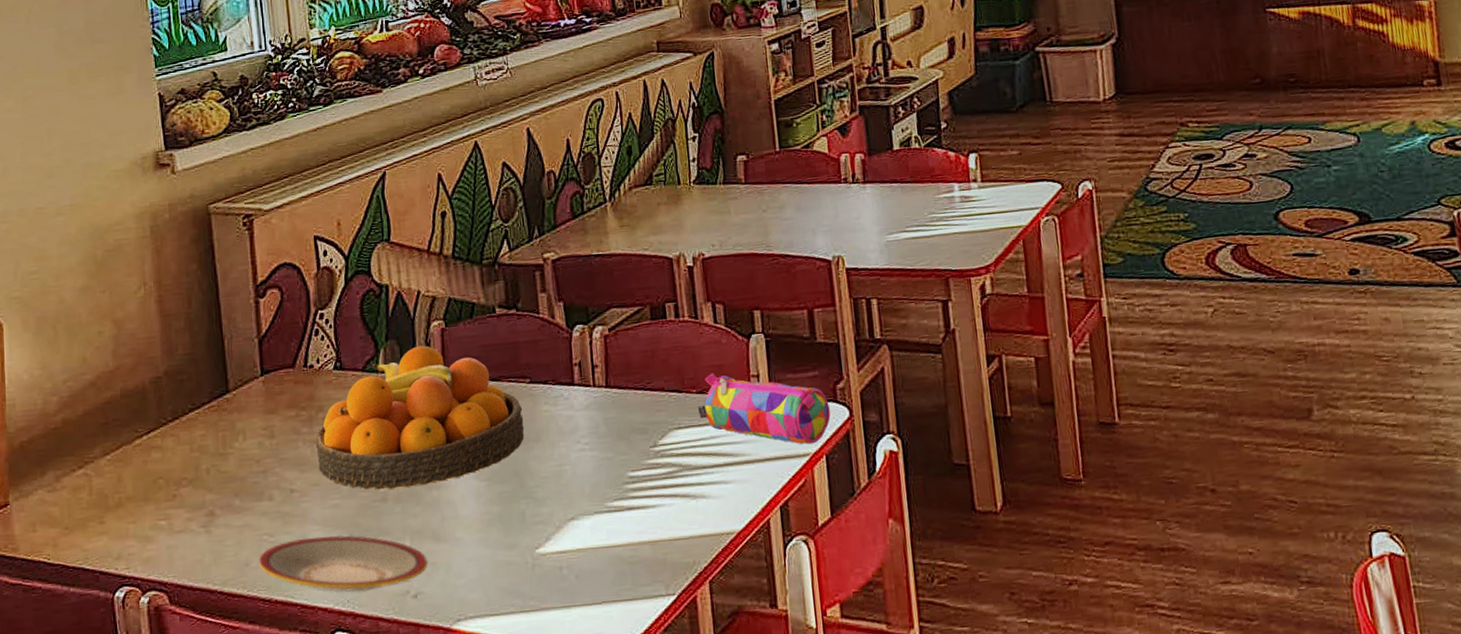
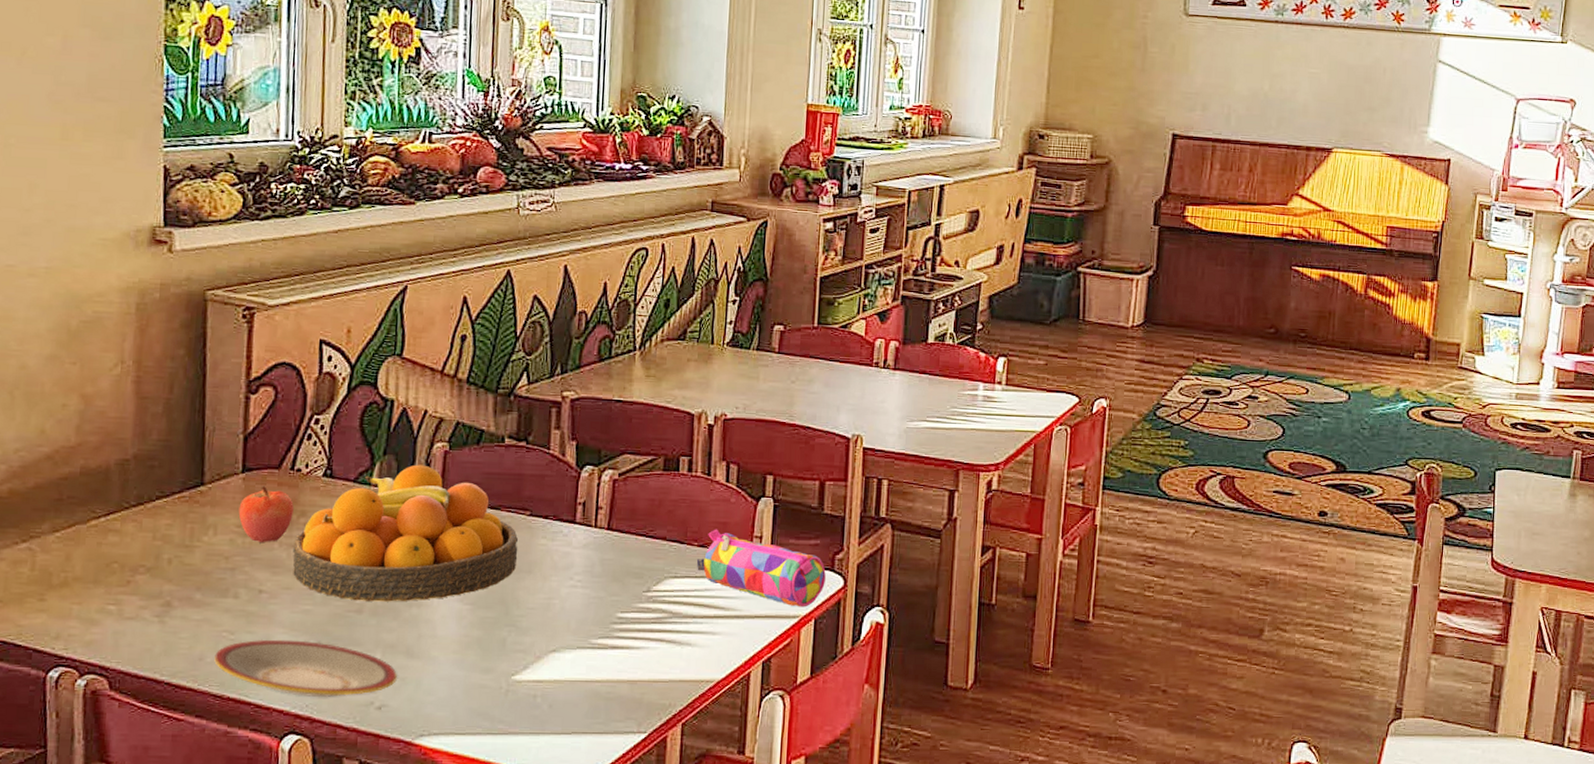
apple: none [262,386,312,443] -> present [238,486,294,543]

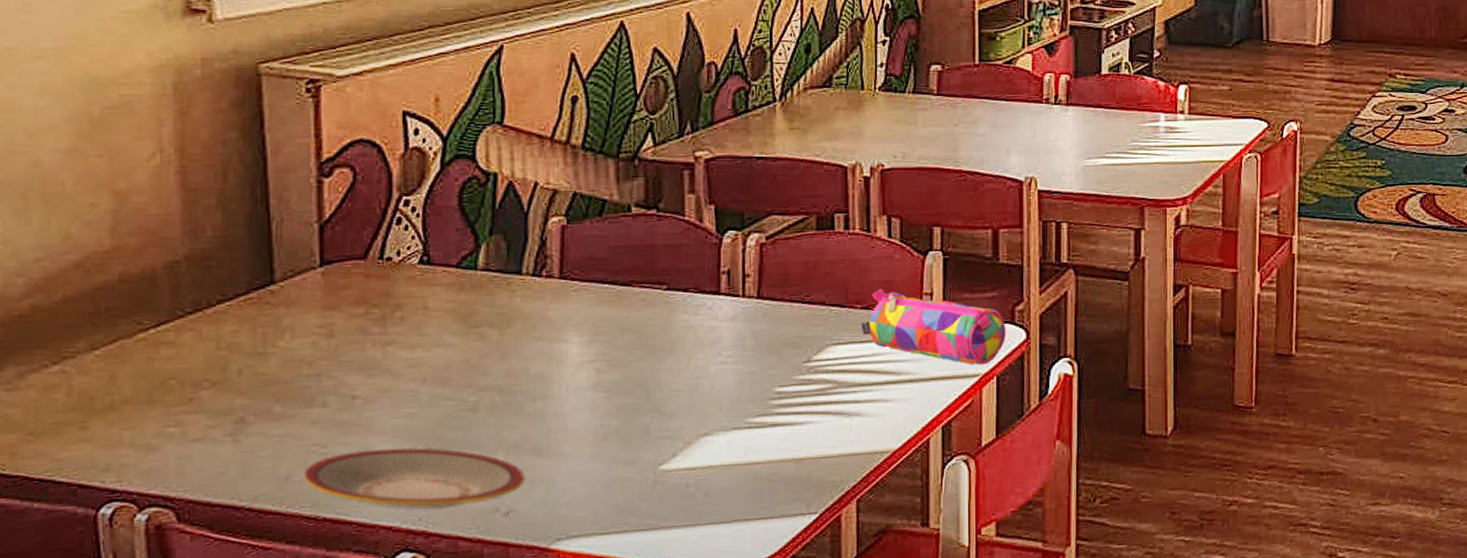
apple: present [238,486,294,543] -> none [319,279,386,344]
fruit bowl: present [293,464,518,602] -> none [389,243,656,399]

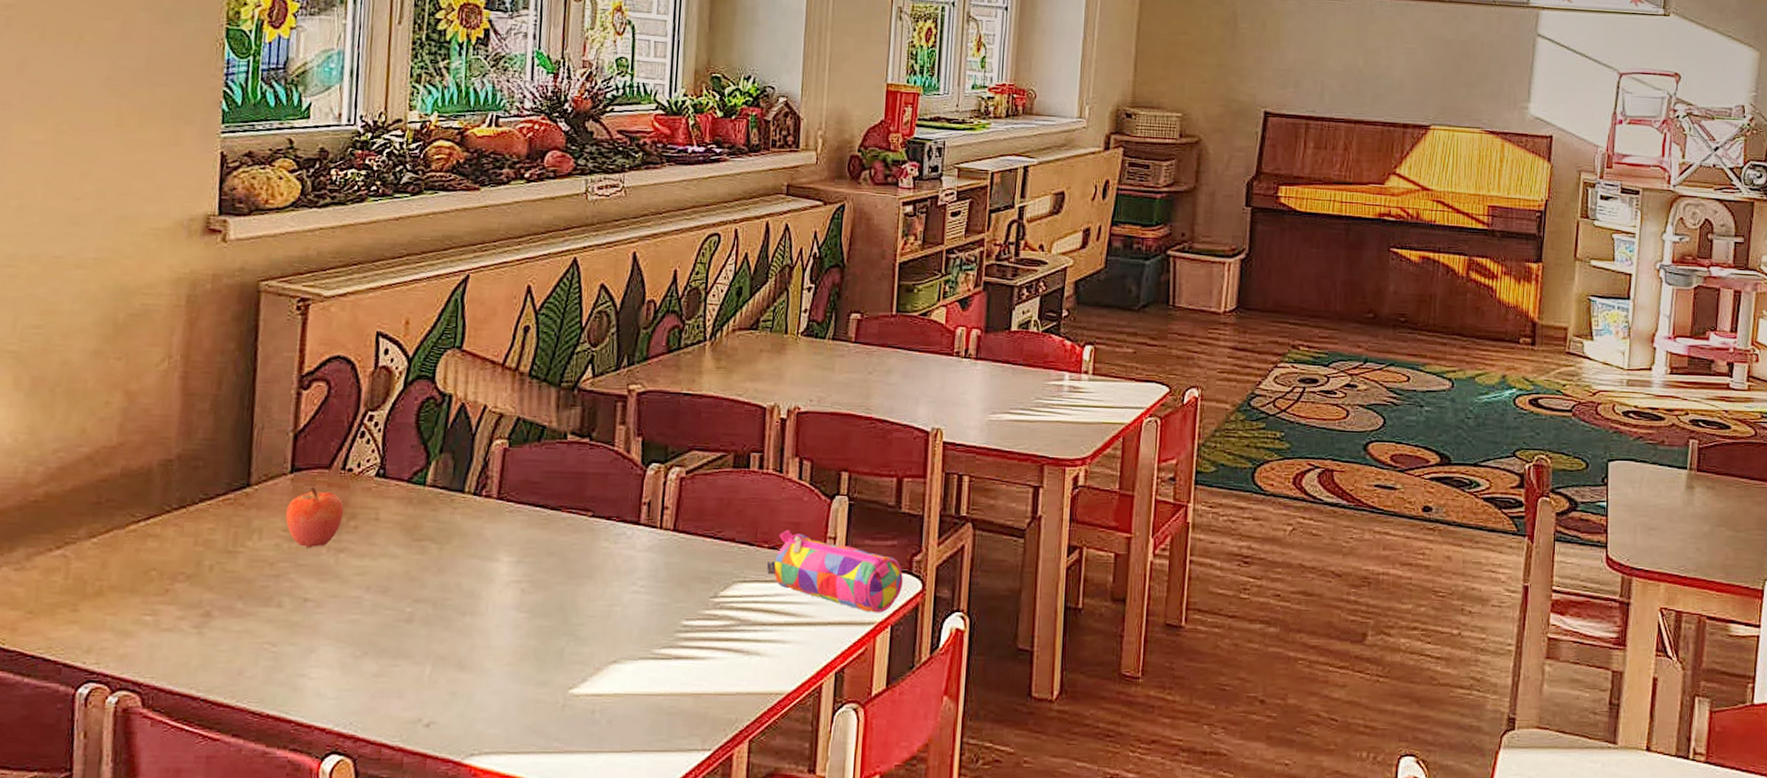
plate: present [304,448,525,509] -> none [254,651,448,715]
apple: none [319,279,386,344] -> present [285,487,344,548]

